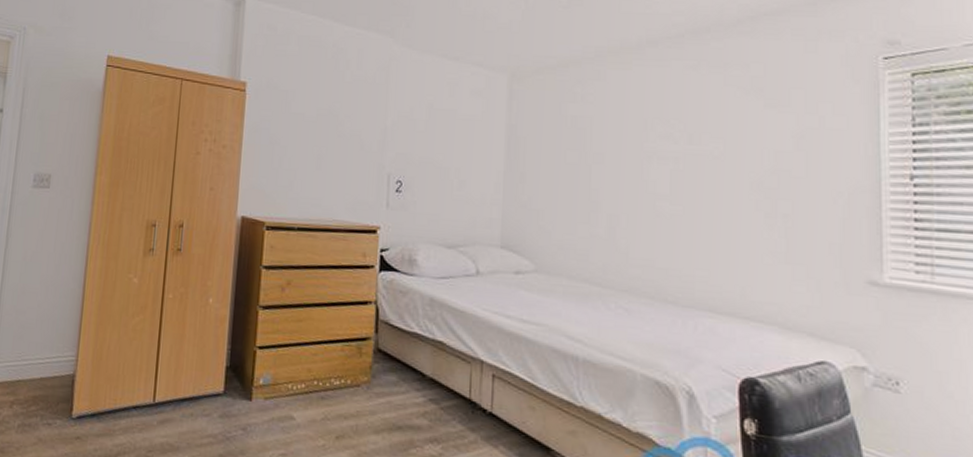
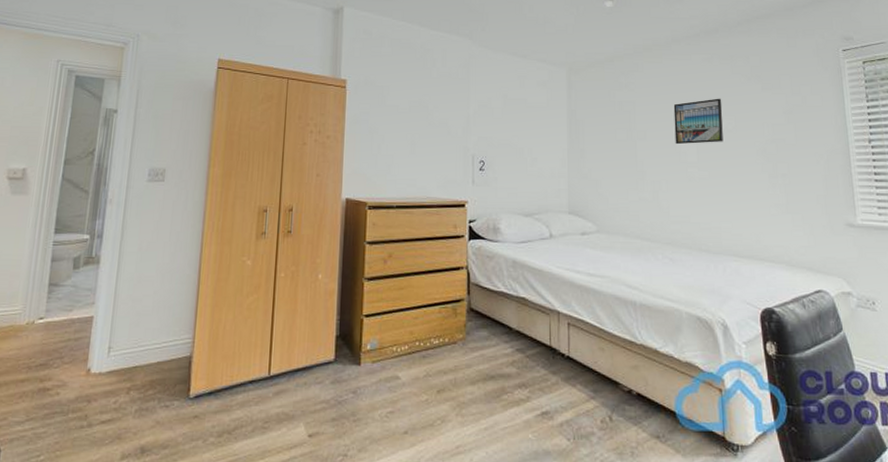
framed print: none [642,116,708,172] -> present [673,98,723,145]

